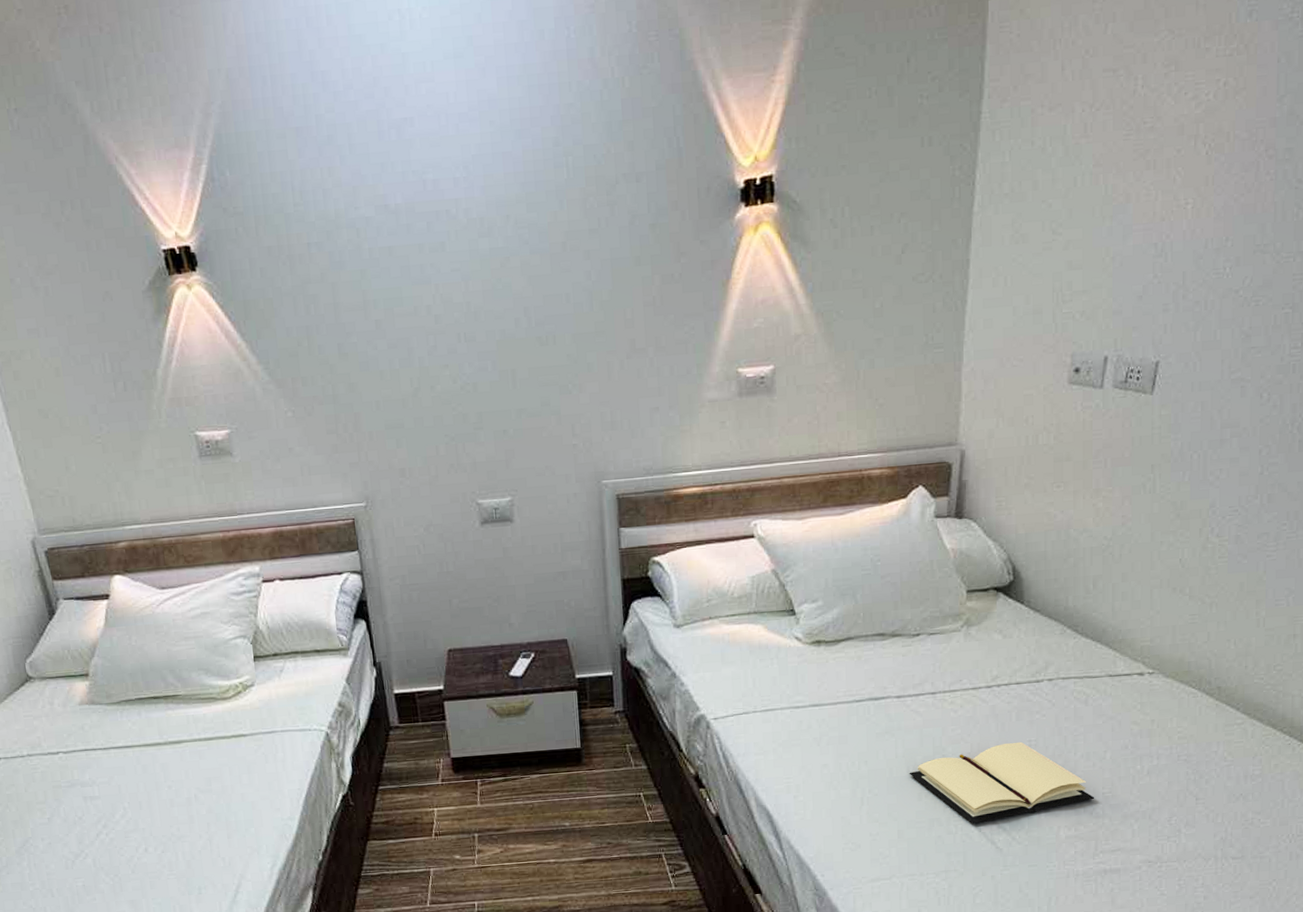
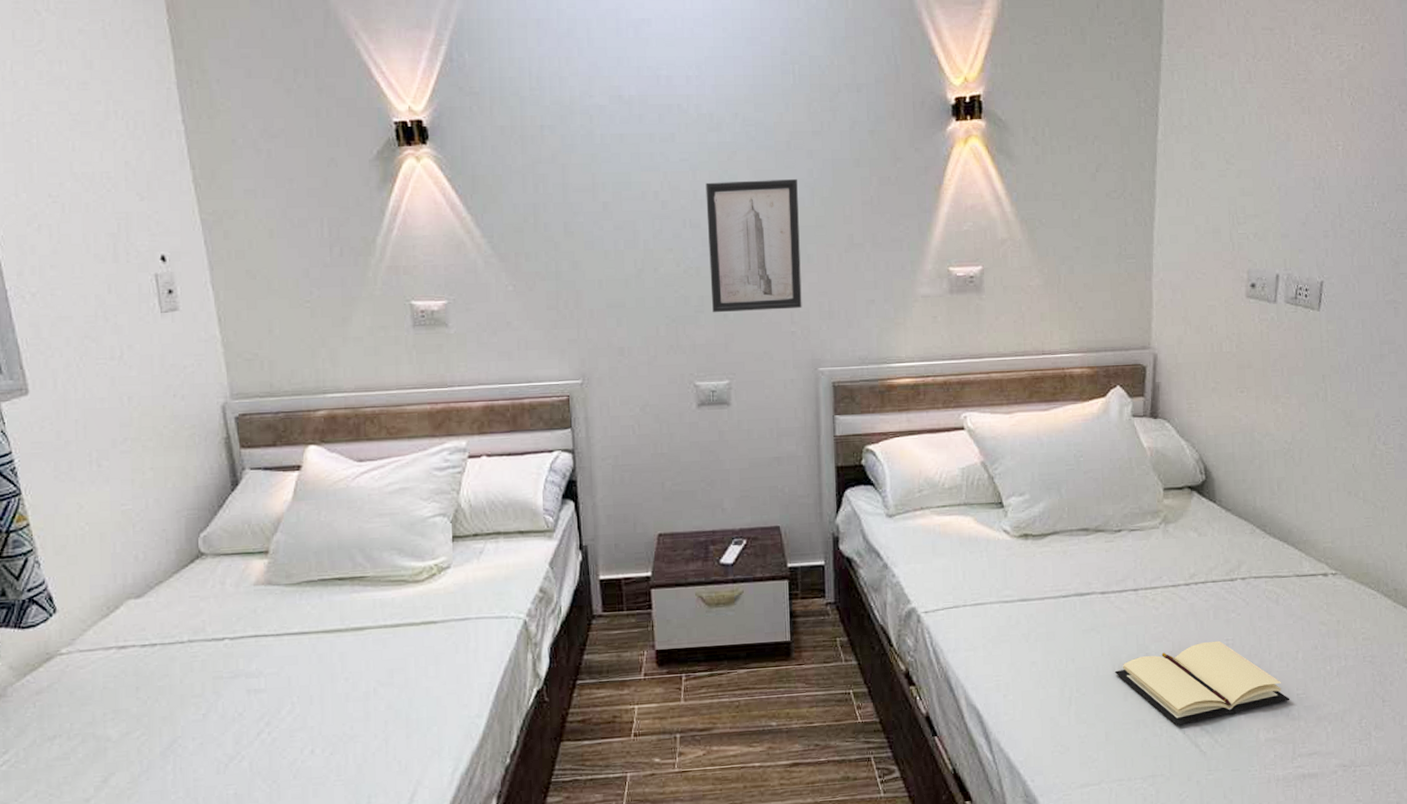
wall art: none [479,282,583,429] -> present [705,178,802,313]

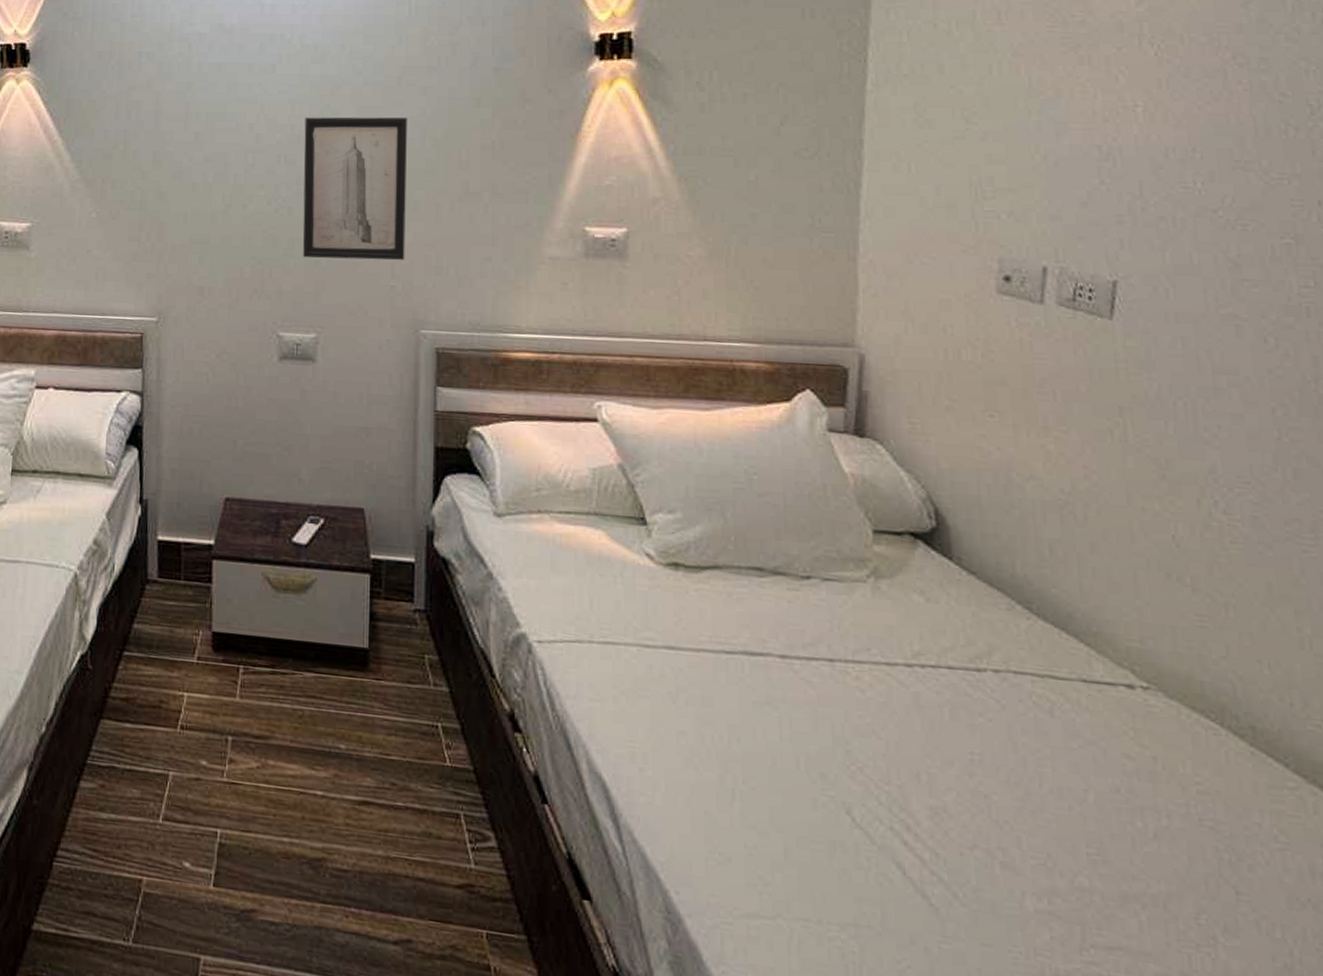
book: present [1114,640,1290,726] -> none [798,750,1076,864]

